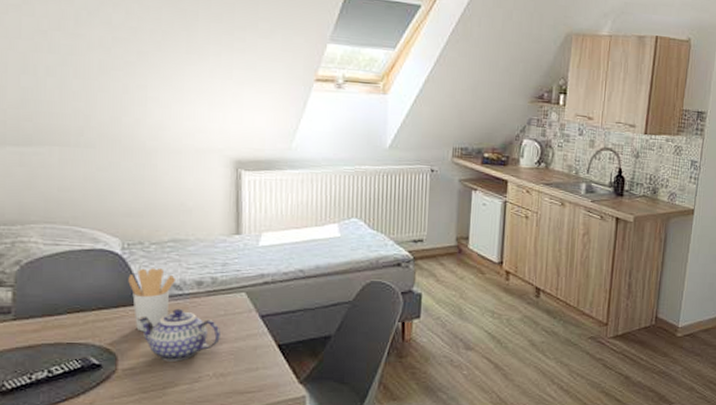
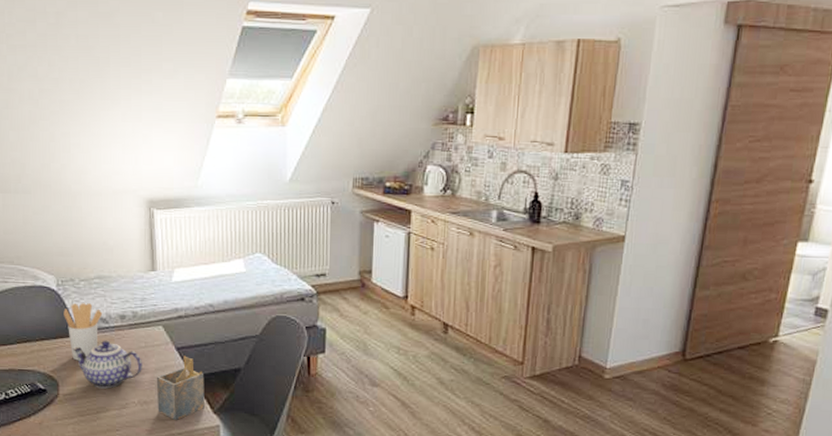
napkin holder: none [235,323,291,394] -> present [156,355,205,421]

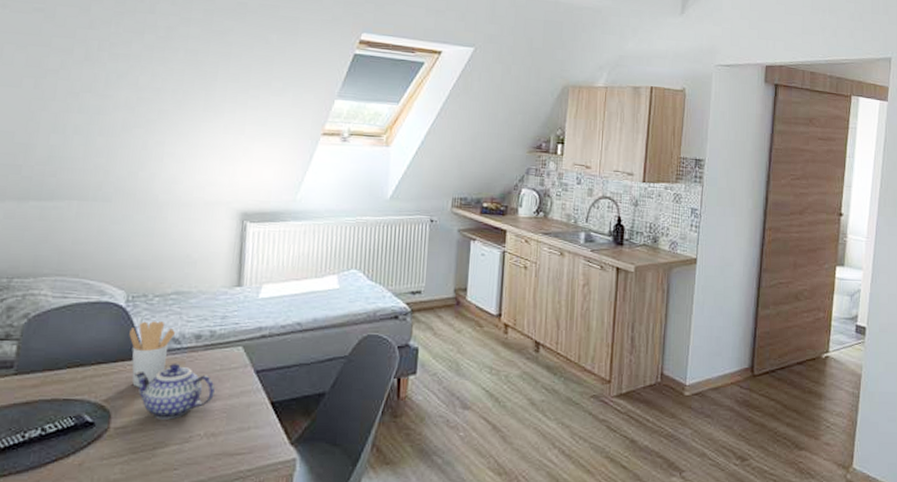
napkin holder: present [156,355,205,421] -> none [226,379,284,455]

